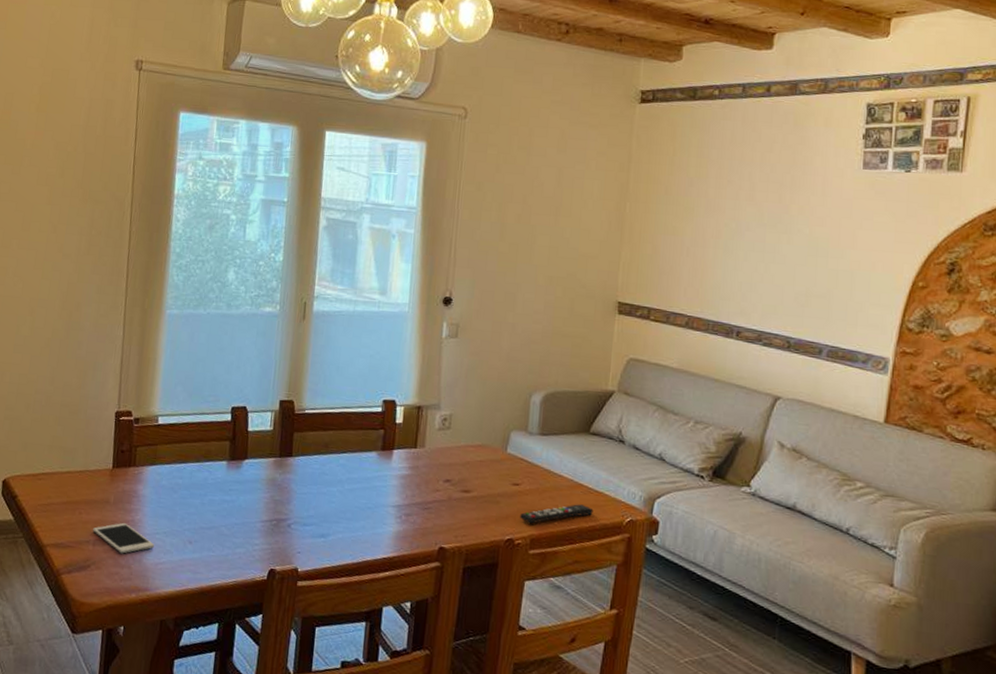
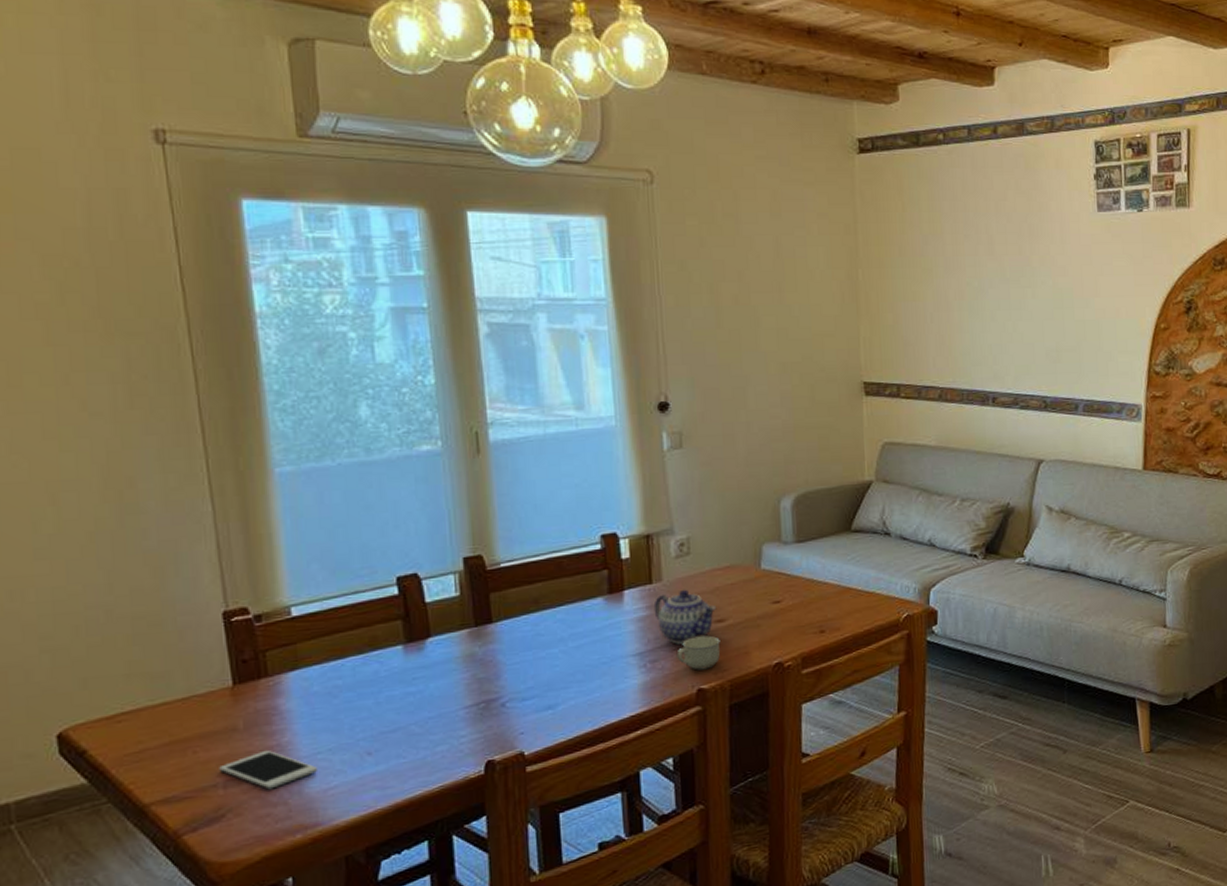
teapot: none [414,458,466,505] -> present [653,589,717,644]
cup: none [427,500,464,532] -> present [676,635,721,670]
remote control: present [520,504,594,524] -> none [786,609,867,642]

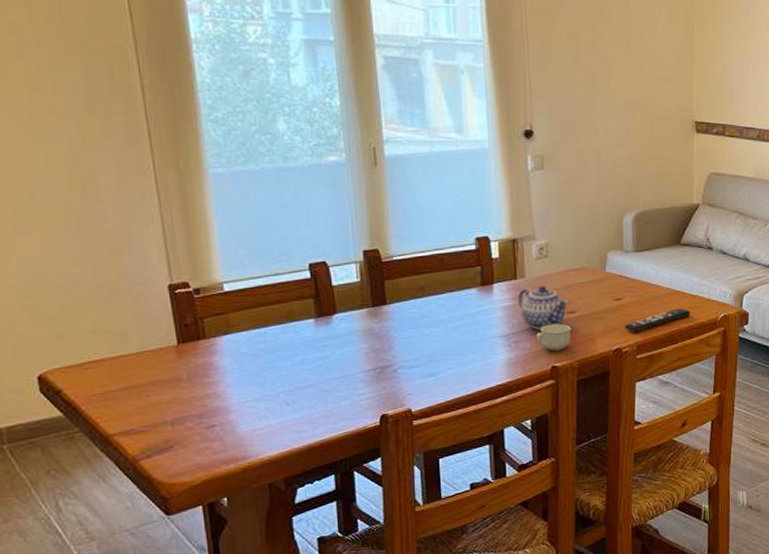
cell phone: present [219,749,318,790] -> none [168,397,247,428]
remote control: none [786,609,867,642] -> present [625,308,691,332]

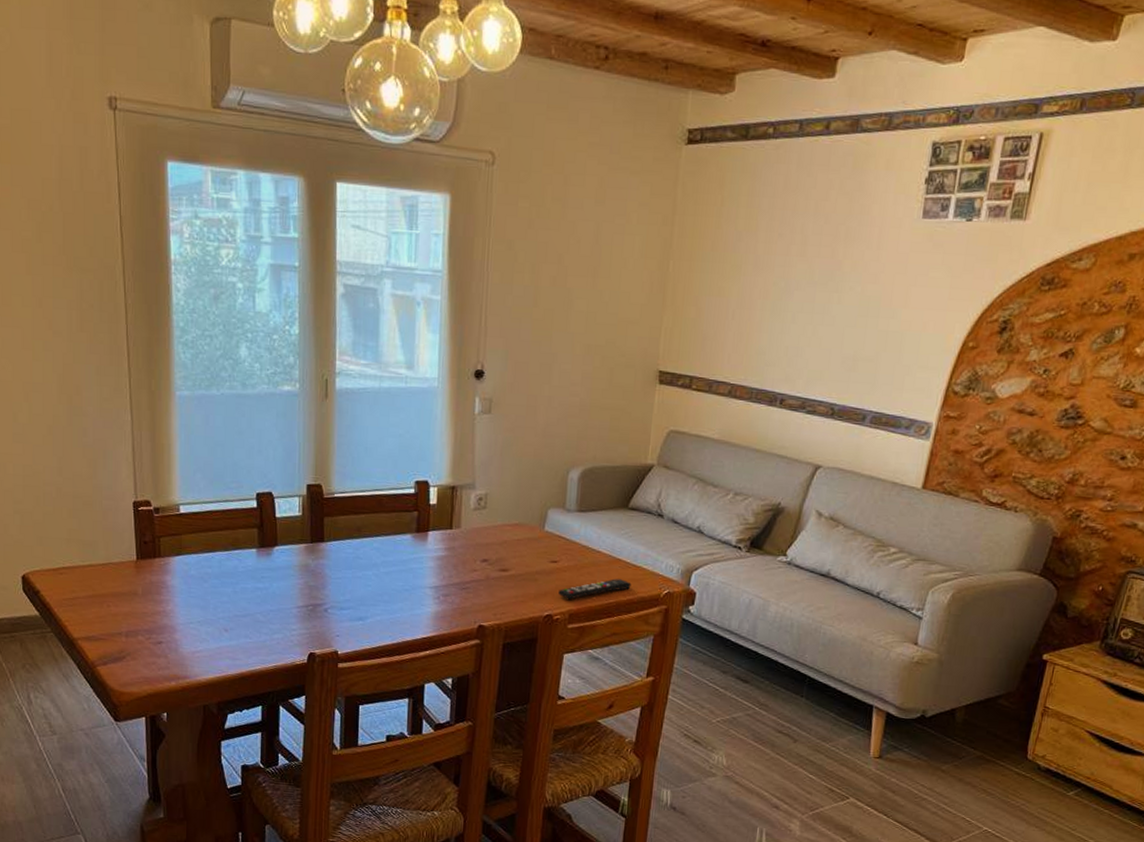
teapot: present [517,285,569,329] -> none [451,538,503,585]
cup: present [535,324,571,351] -> none [465,580,502,610]

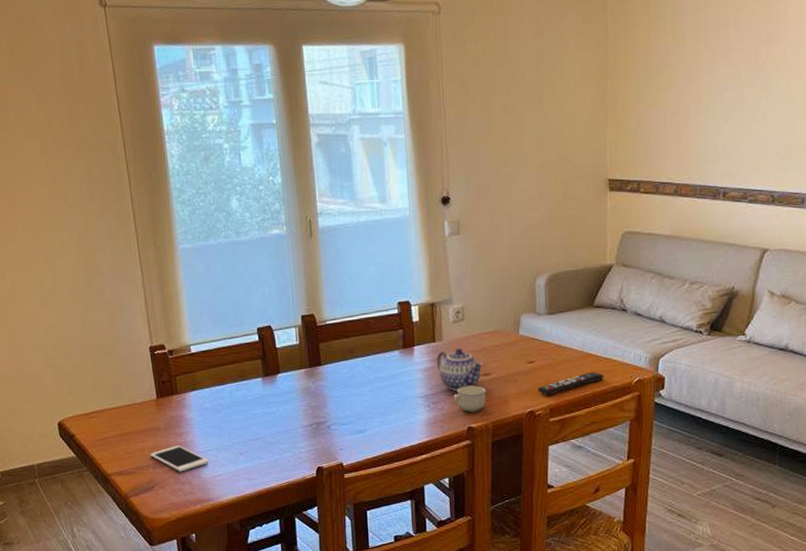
cell phone: none [124,613,190,644] -> present [150,445,210,472]
teapot: none [451,538,503,585] -> present [436,348,484,391]
cup: none [465,580,502,610] -> present [453,385,486,412]

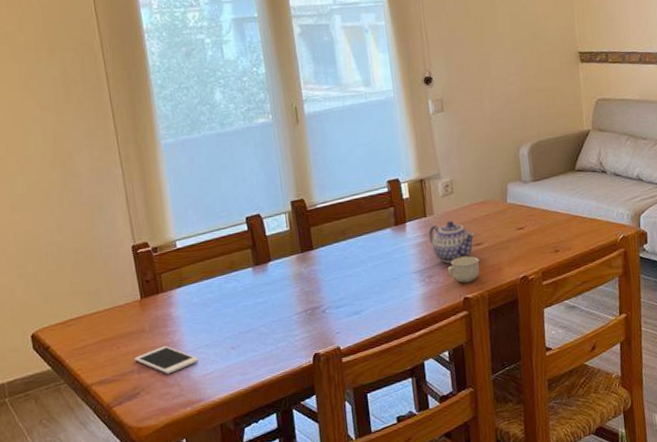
remote control: present [538,372,604,395] -> none [529,233,591,260]

